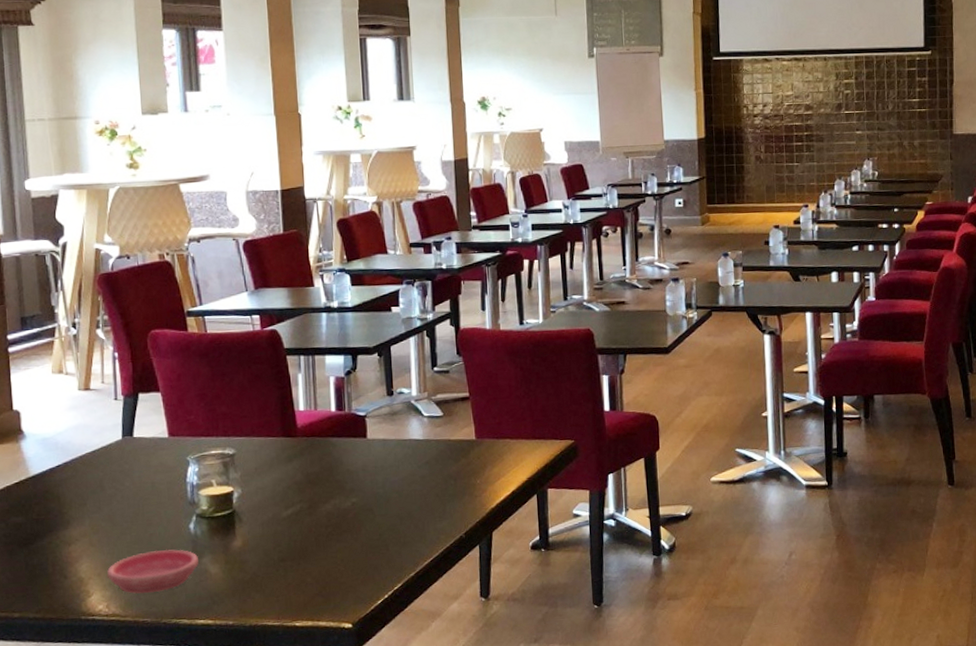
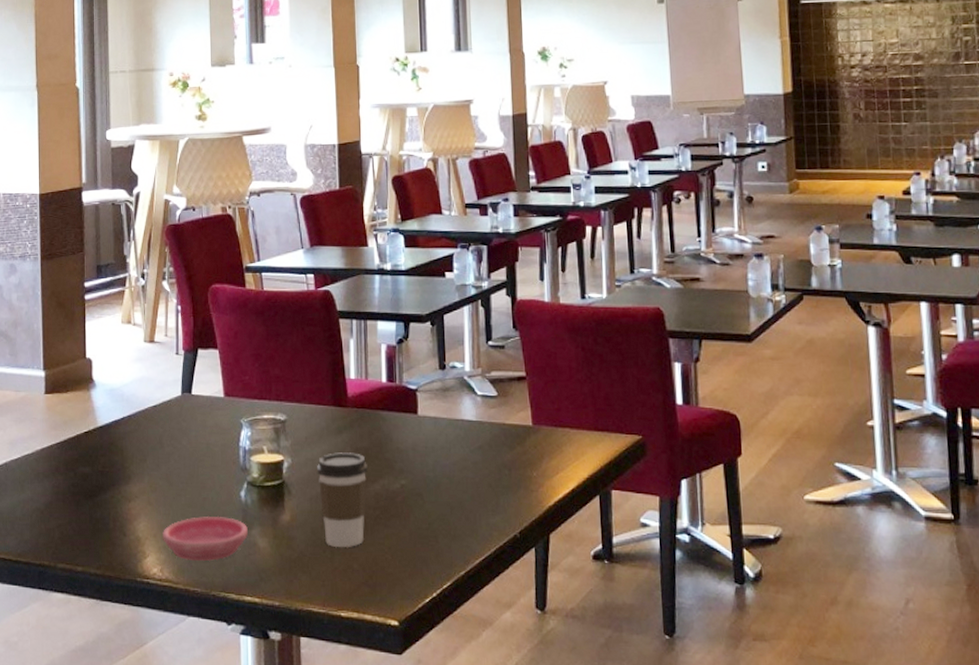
coffee cup: none [268,478,319,565] -> present [317,452,368,547]

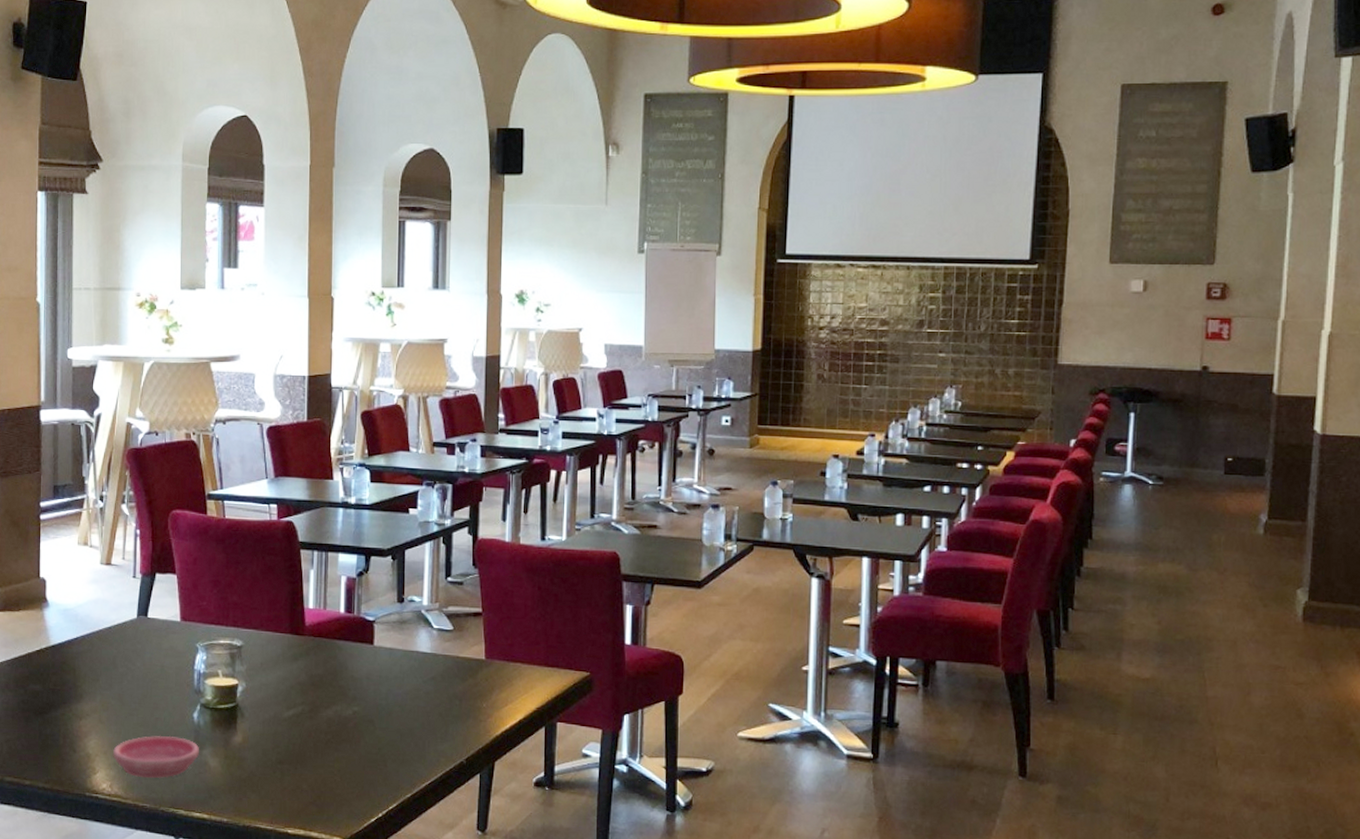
coffee cup: present [317,452,368,547] -> none [271,678,321,769]

